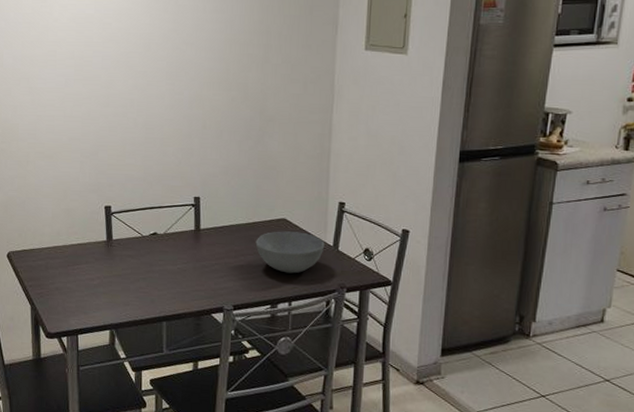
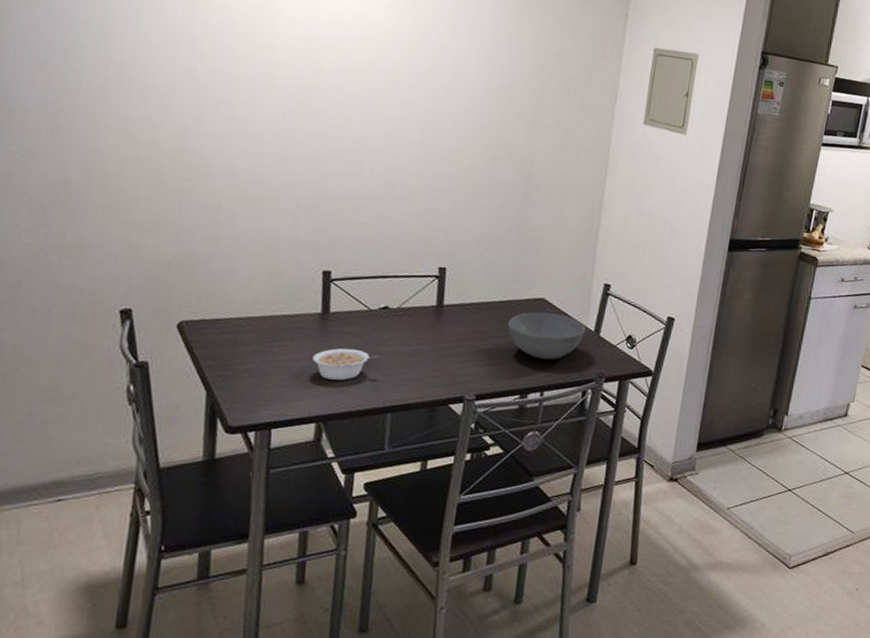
legume: none [103,268,154,295] -> present [312,348,380,381]

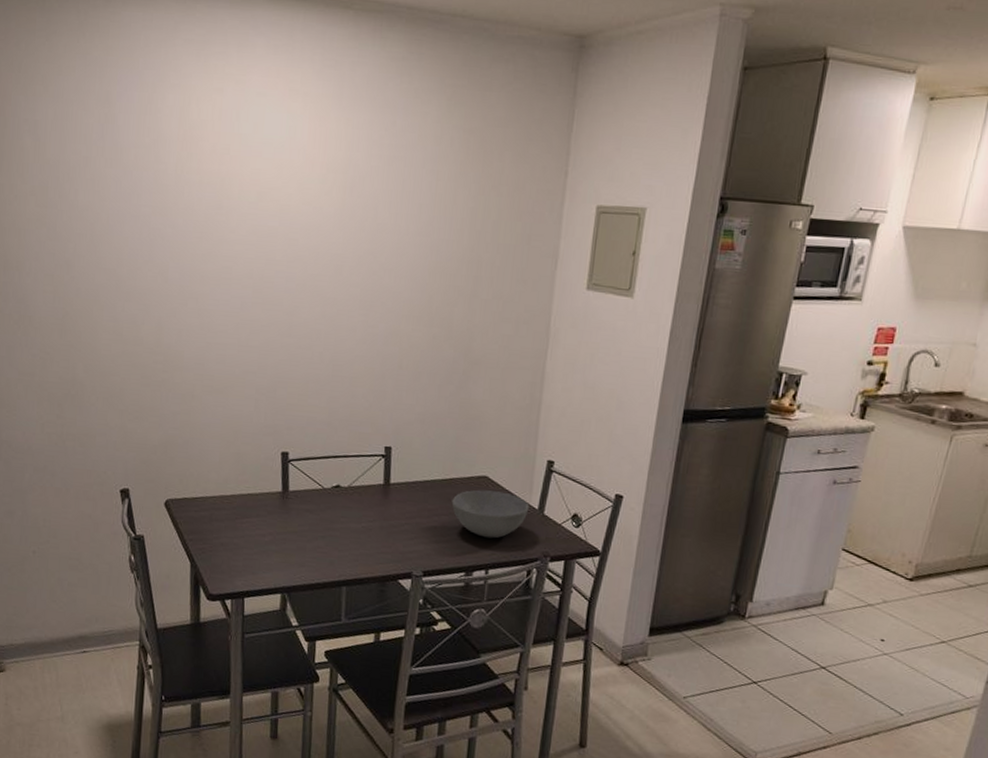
legume: present [312,348,380,381] -> none [276,524,334,555]

